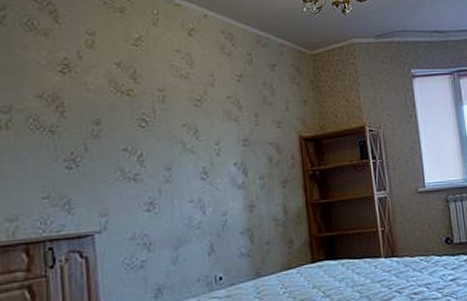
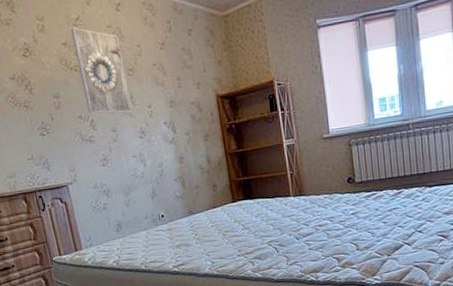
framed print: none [129,48,195,149] -> present [71,28,133,114]

